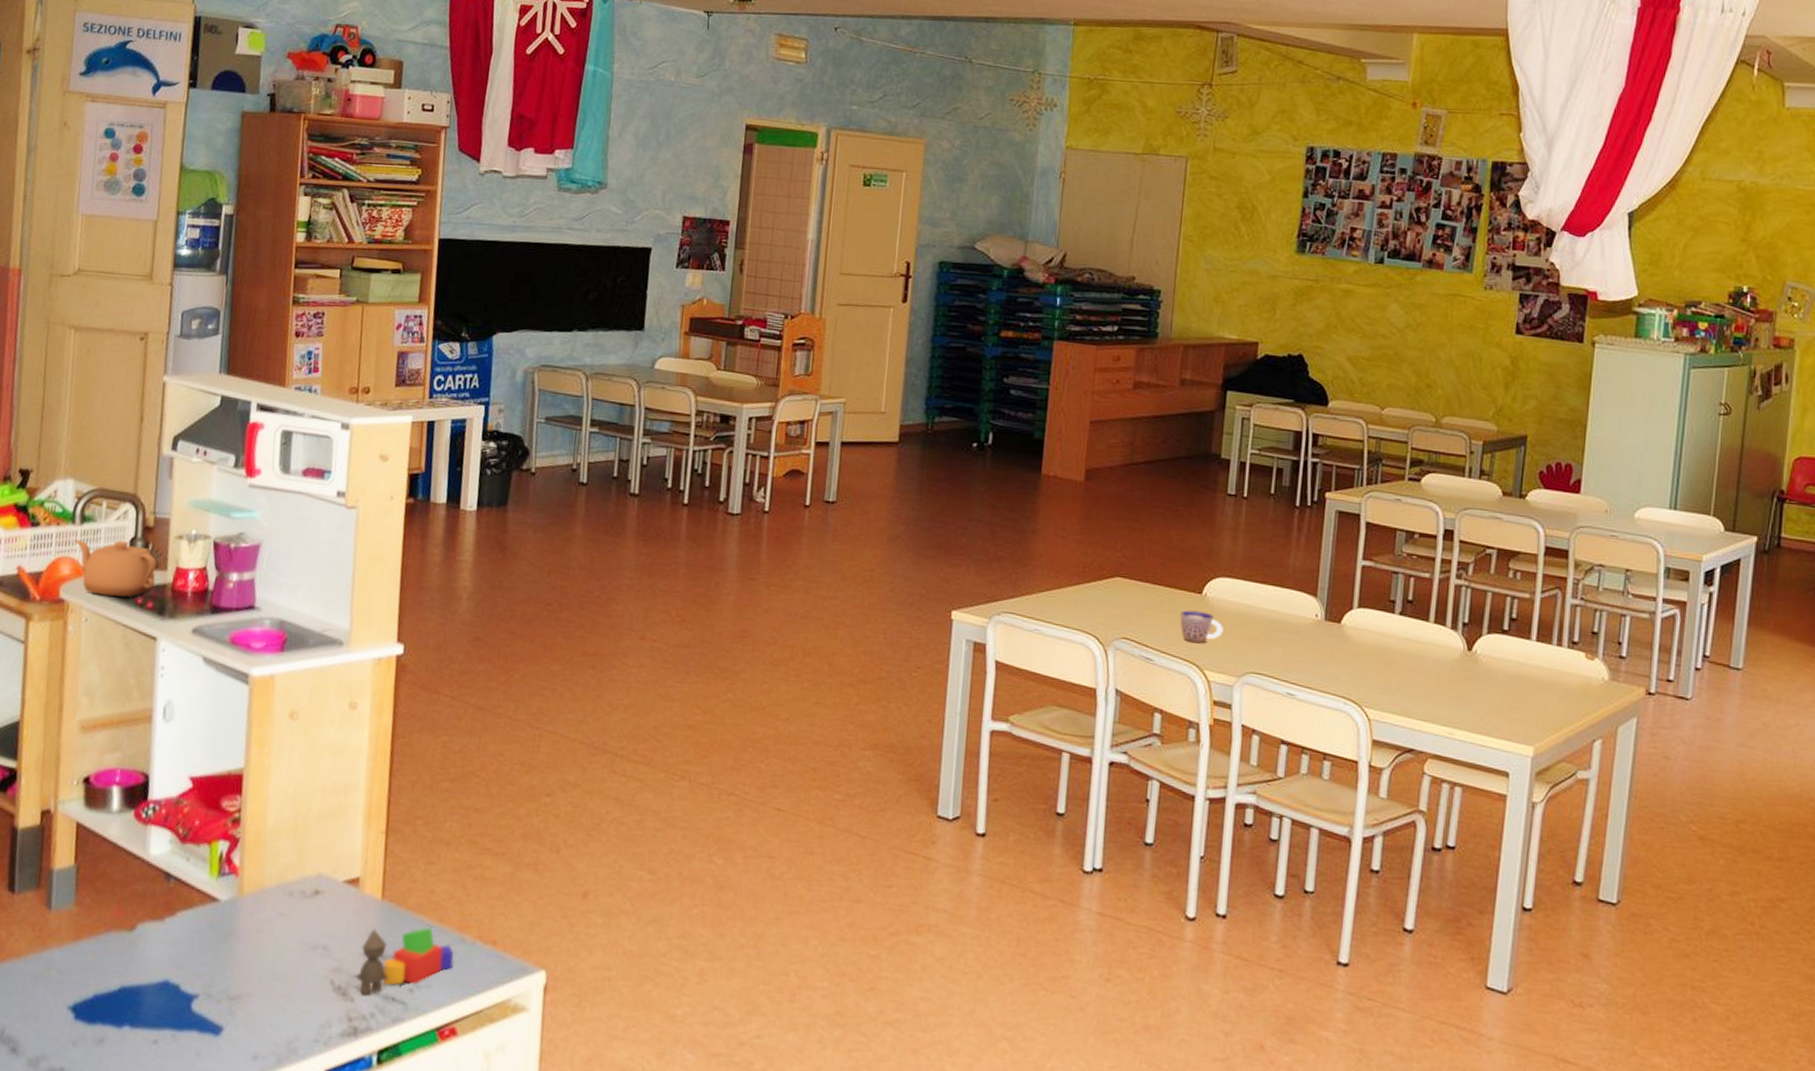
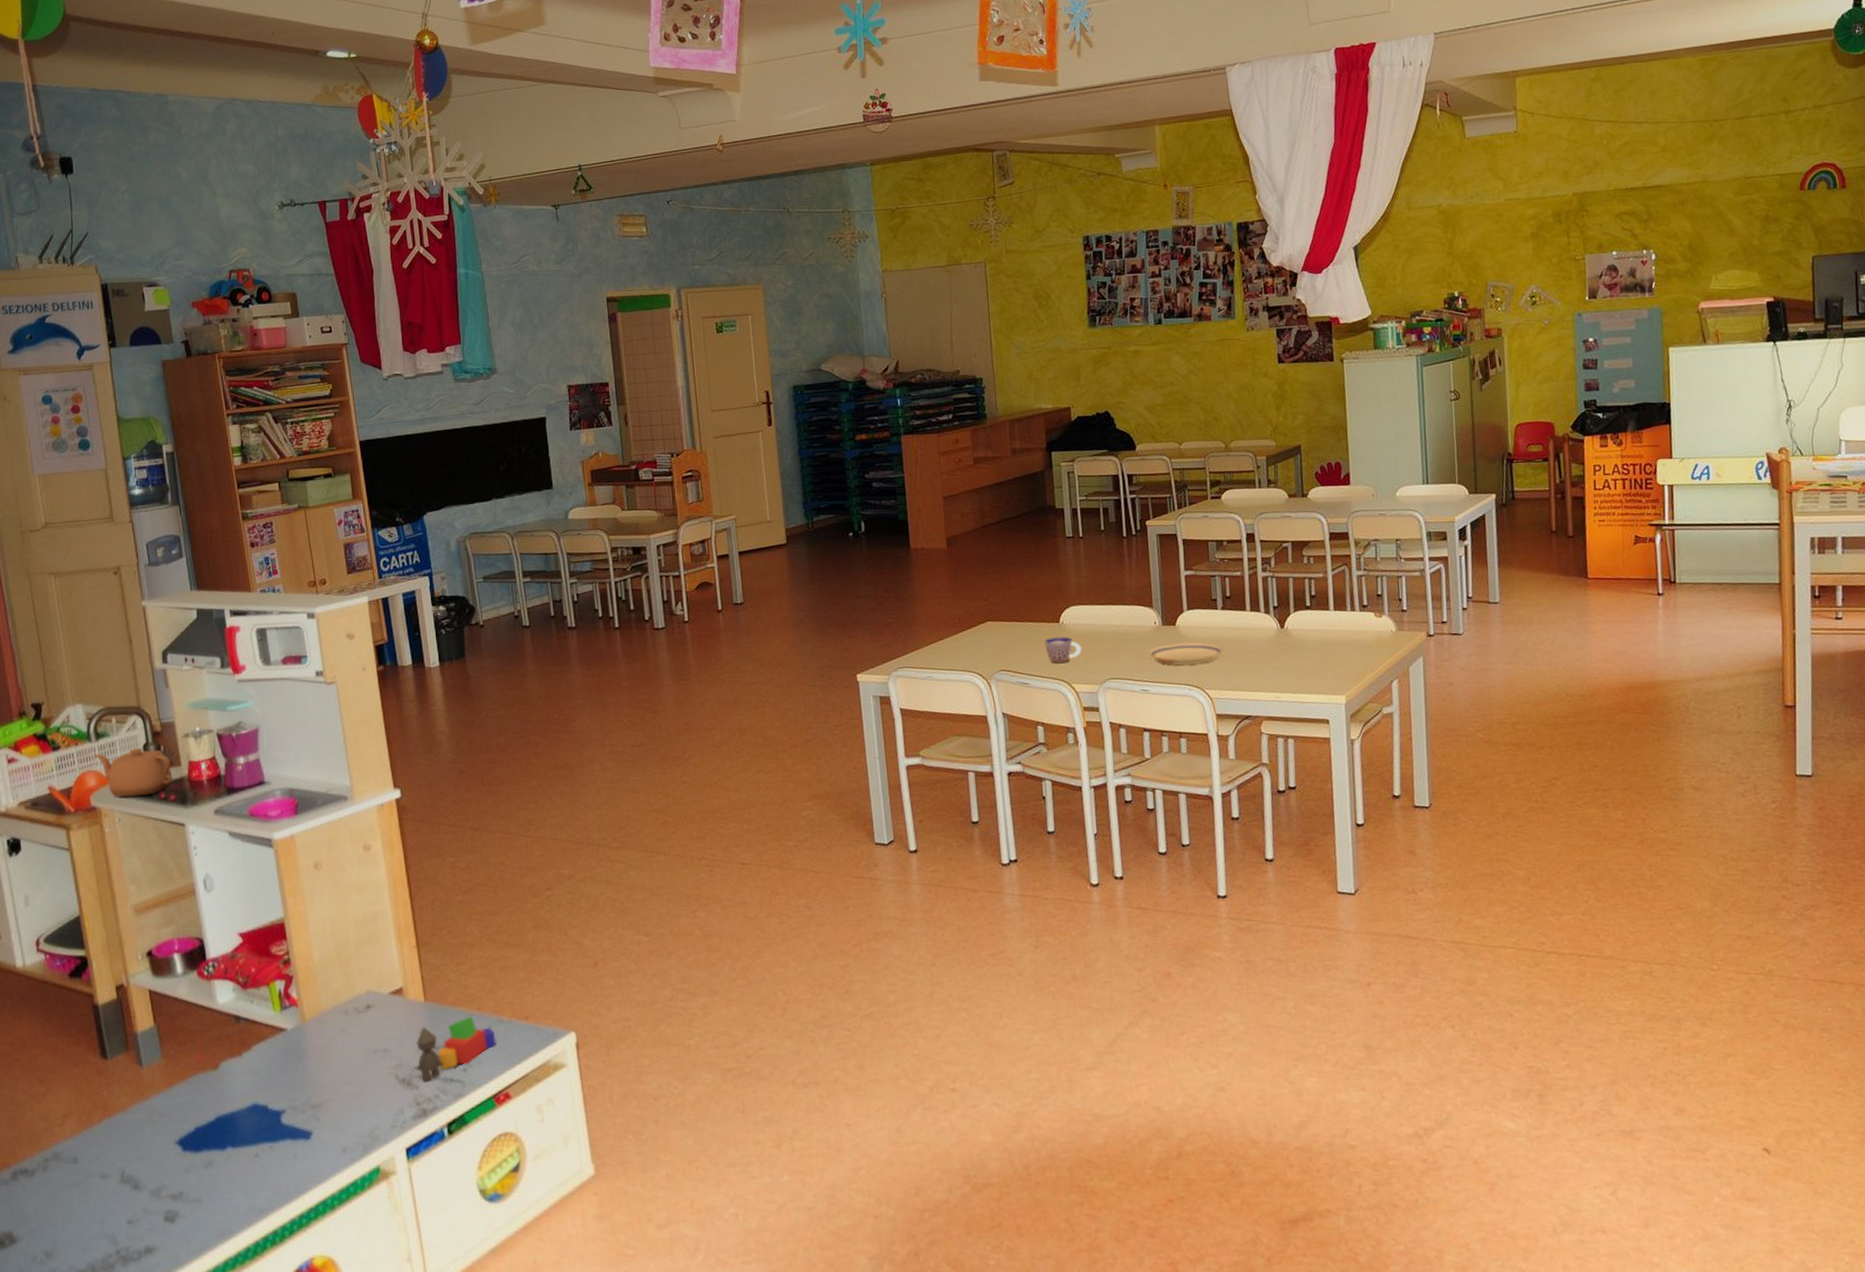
plate: none [1302,644,1394,675] -> present [1148,642,1224,665]

